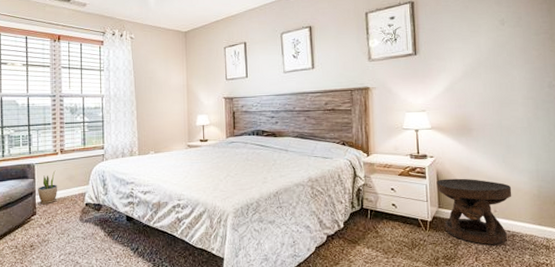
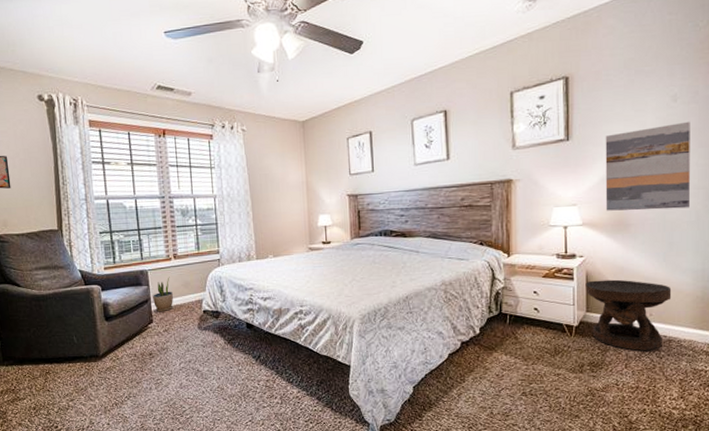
wall art: none [447,42,521,117] -> present [605,121,690,211]

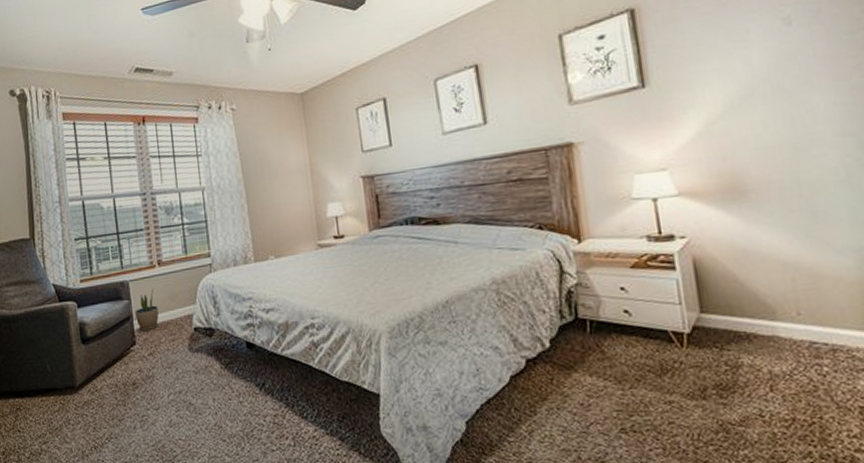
side table: present [585,279,672,351] -> none [693,266,827,366]
wall art: present [605,121,690,211] -> none [695,48,834,175]

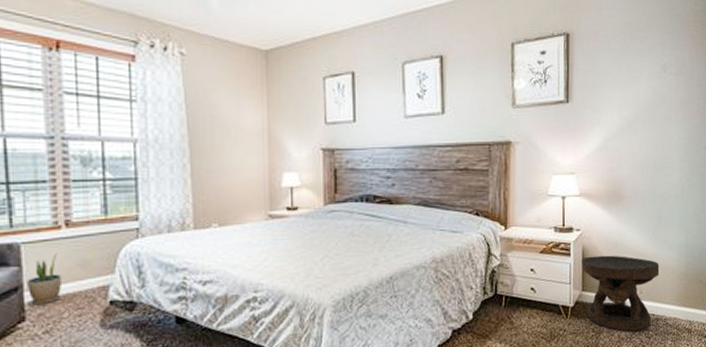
side table: none [693,266,827,366] -> present [581,255,660,331]

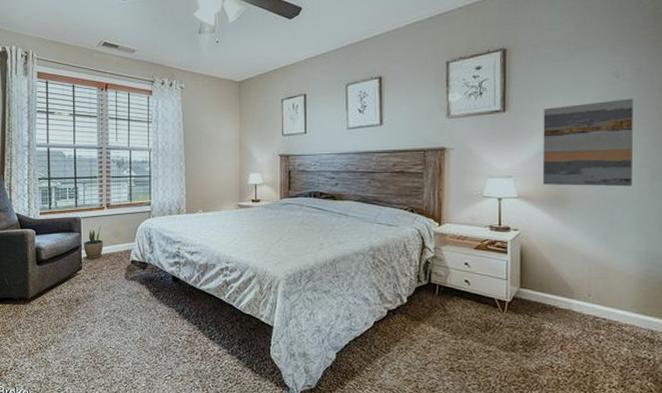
side table: present [581,255,660,331] -> none [519,255,612,333]
wall art: none [602,93,678,182] -> present [542,98,633,186]

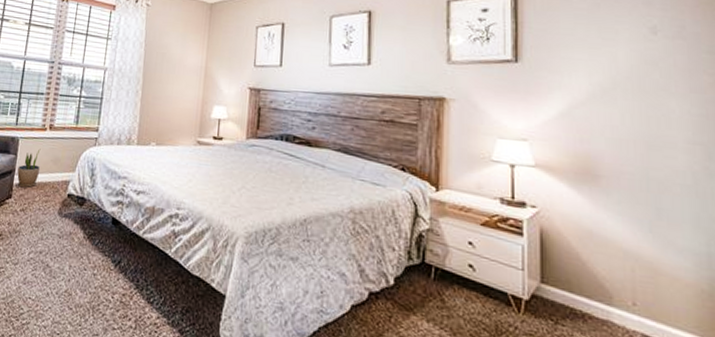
wall art: present [542,98,633,186] -> none [564,59,683,167]

